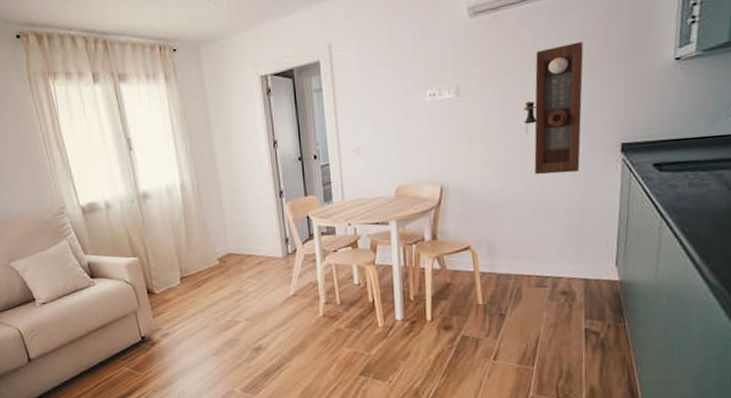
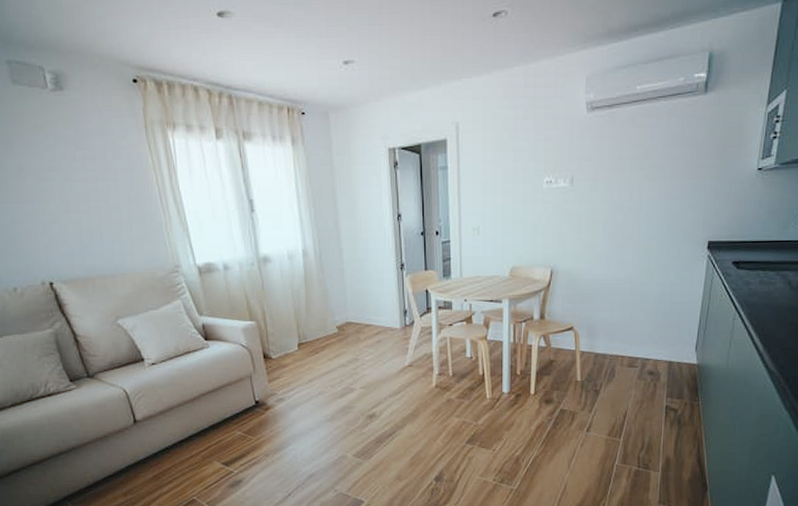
pendulum clock: present [523,41,584,175] -> none [628,145,683,265]

